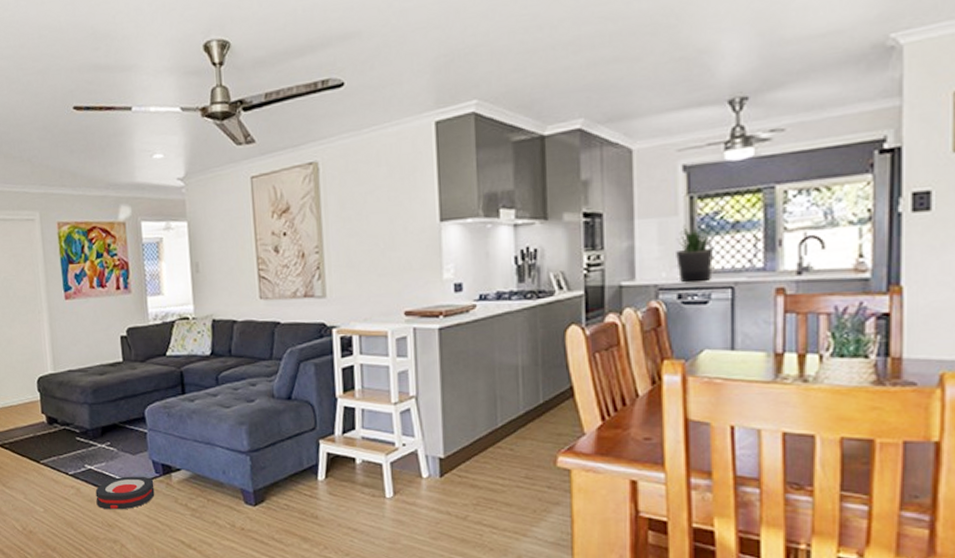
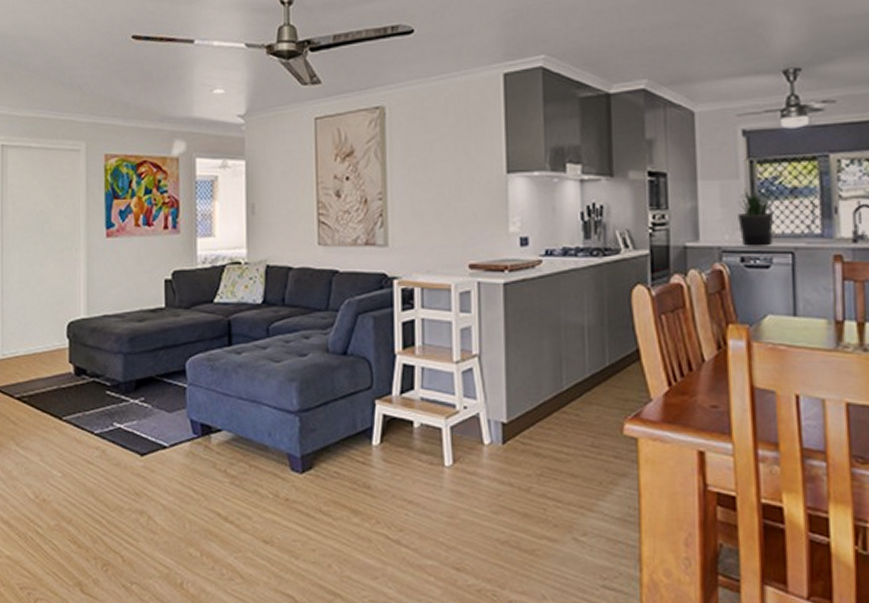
robot vacuum: present [95,476,155,510] -> none [123,436,191,476]

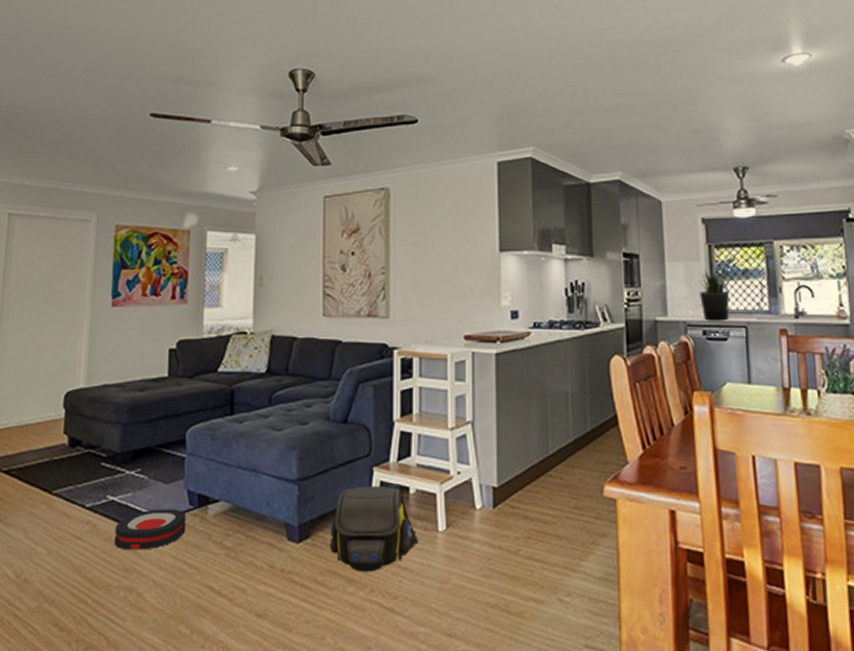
robot vacuum: none [123,436,191,476] -> present [114,508,187,550]
shoulder bag: none [333,417,424,504] -> present [329,484,418,572]

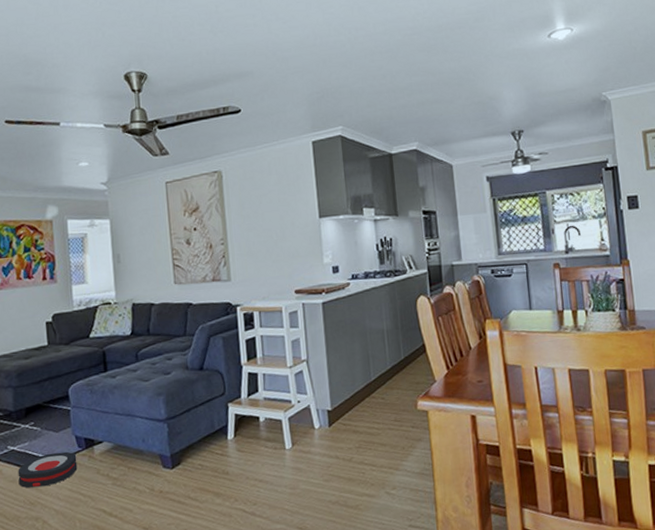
shoulder bag: present [329,484,418,572] -> none [197,415,270,487]
planter: present [700,270,730,321] -> none [487,220,512,261]

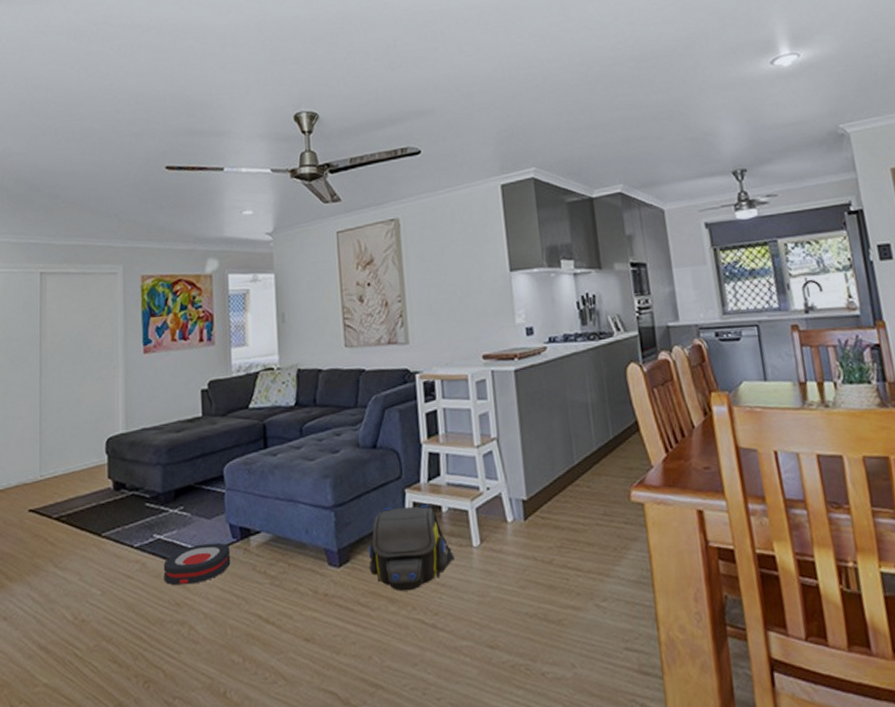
shoulder bag: none [197,415,270,487] -> present [369,503,455,592]

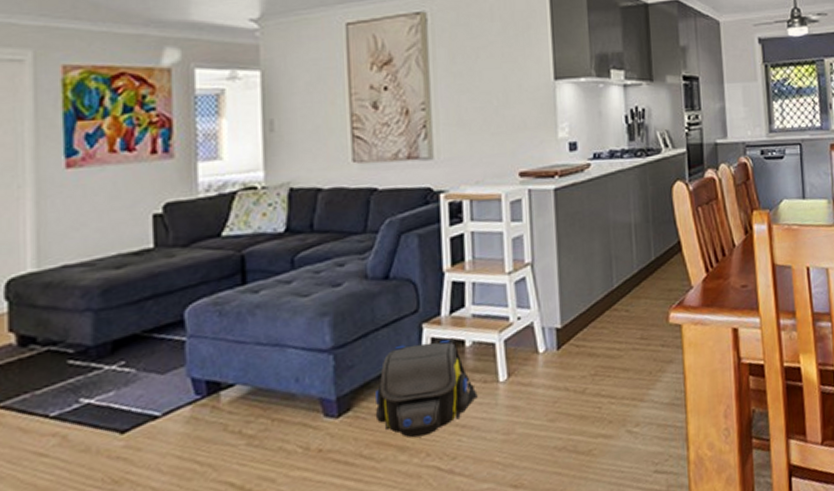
robot vacuum: present [163,542,231,586] -> none [94,401,193,460]

